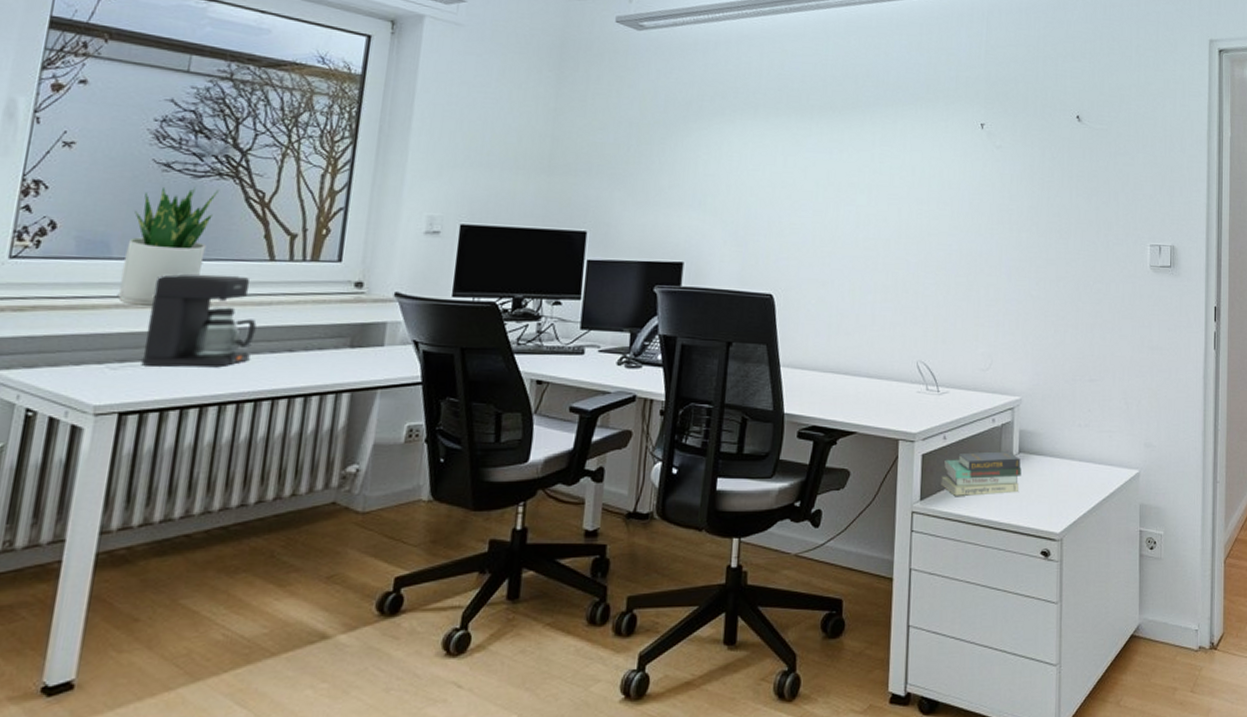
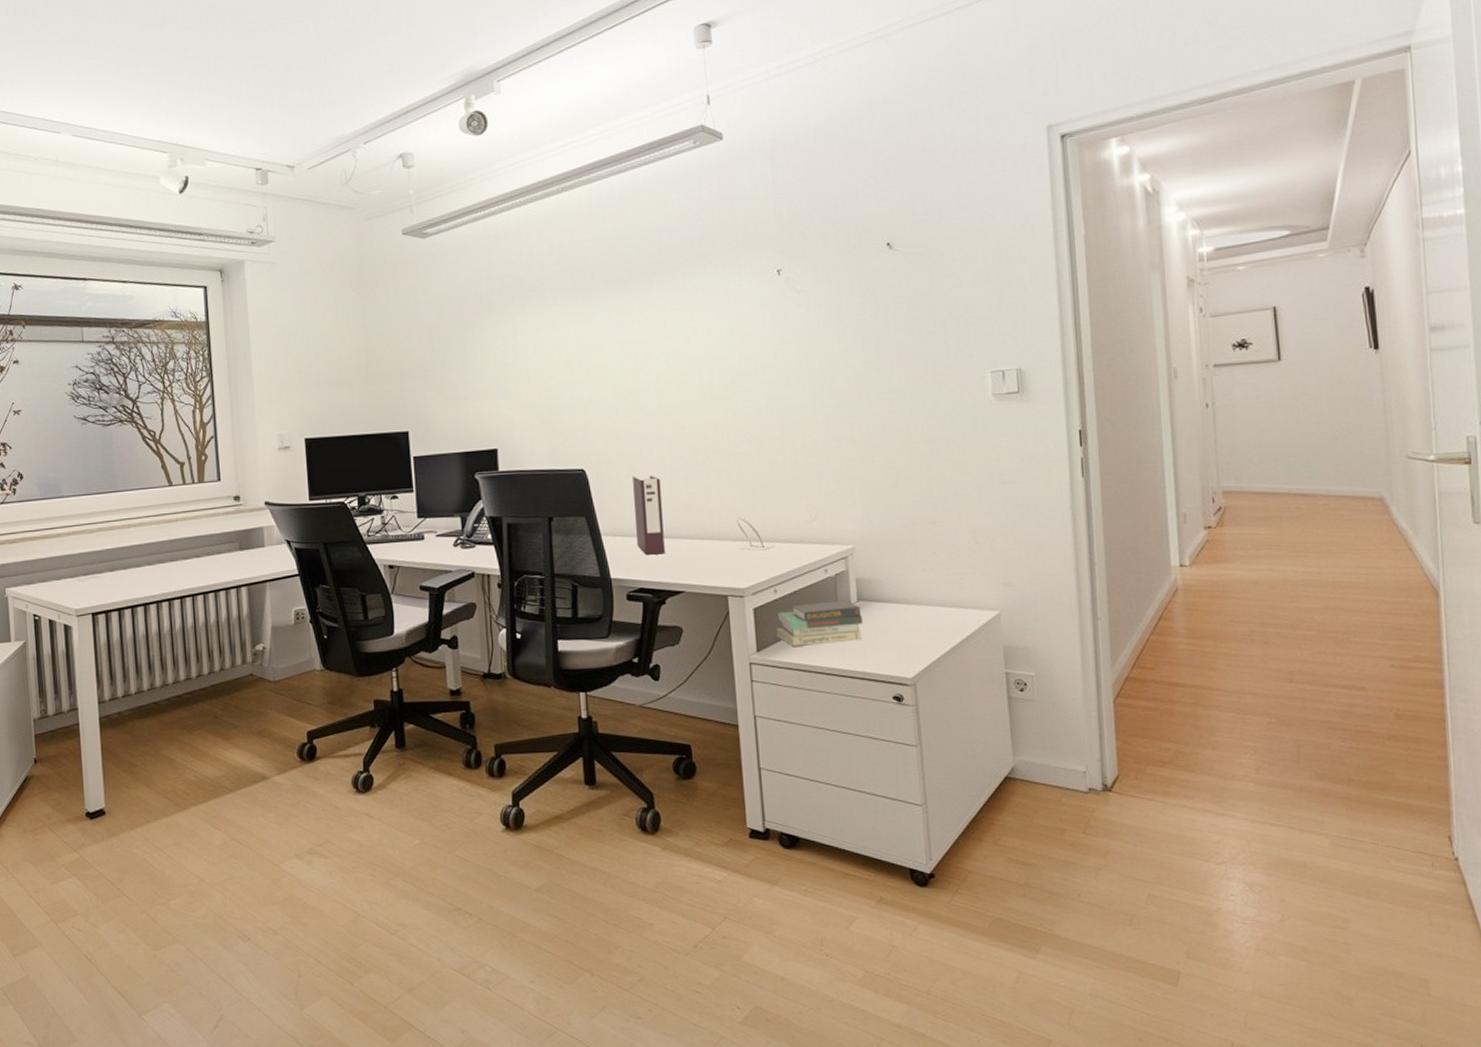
planter: present [118,186,220,307] -> none [70,433,124,532]
coffee maker: present [141,273,257,368] -> none [94,500,171,577]
binder: none [816,306,848,391] -> present [633,474,665,555]

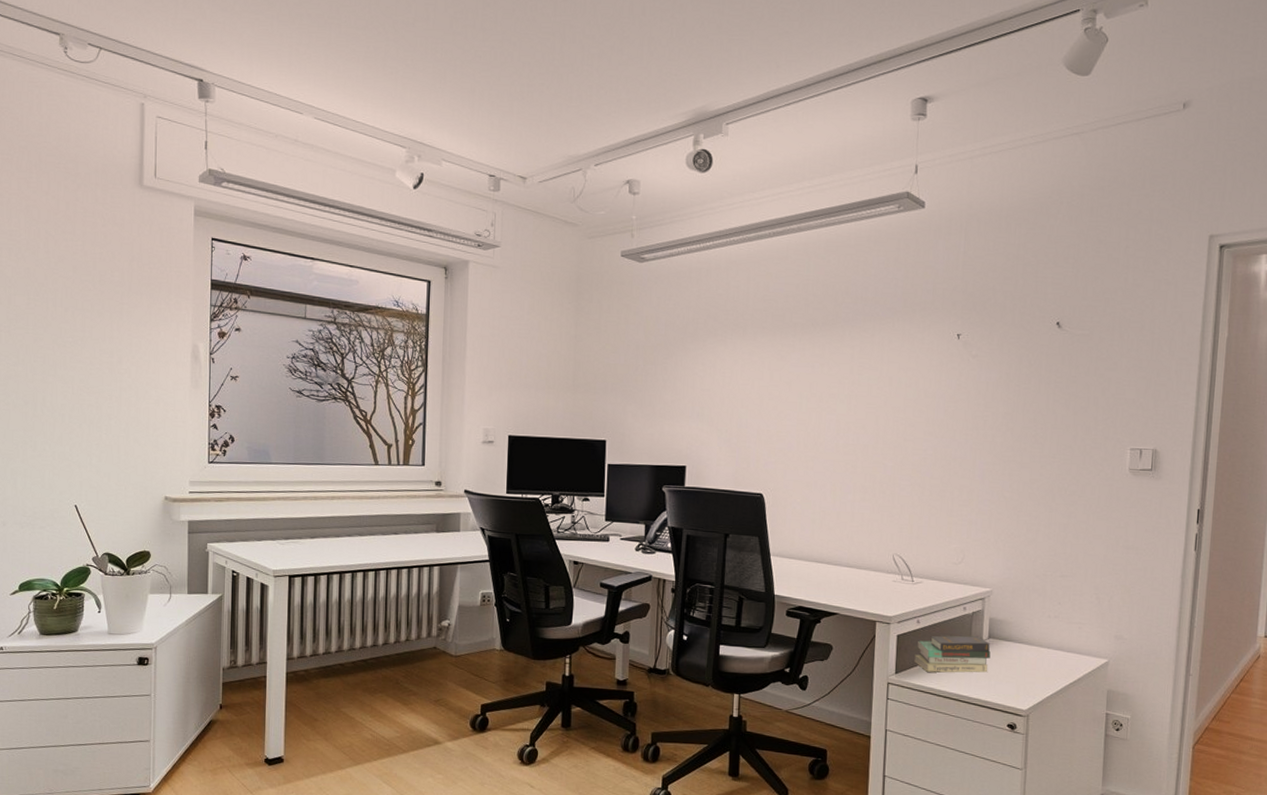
binder: present [633,474,665,555] -> none [802,505,829,578]

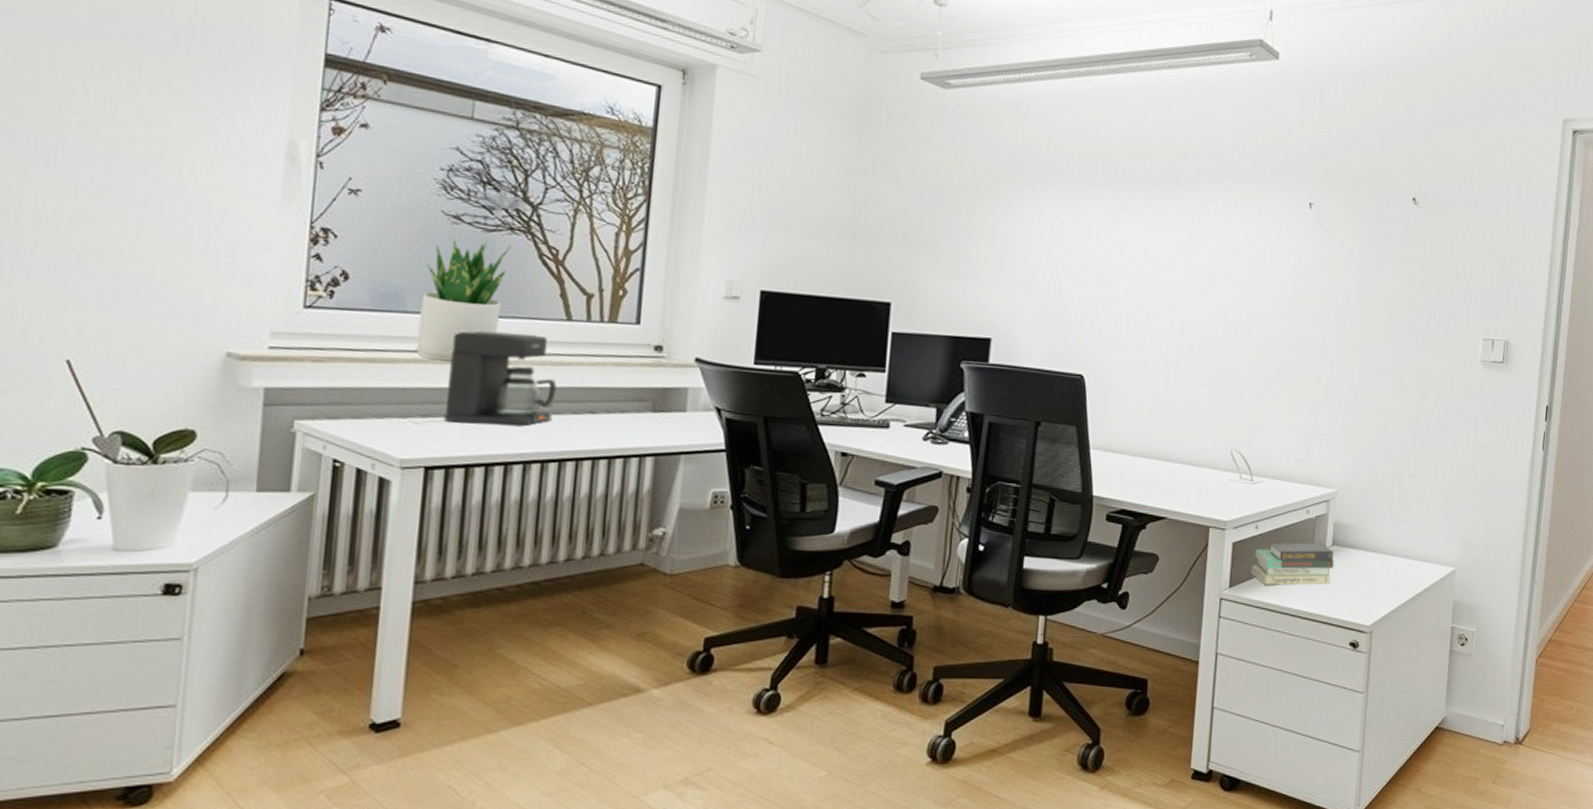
planter: none [279,408,336,500] -> present [416,241,512,363]
coffee maker: none [299,474,371,545] -> present [444,330,557,427]

